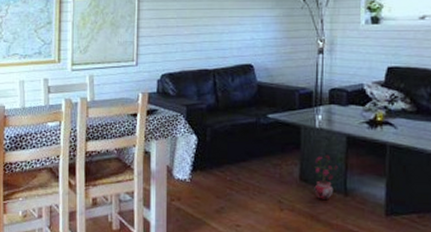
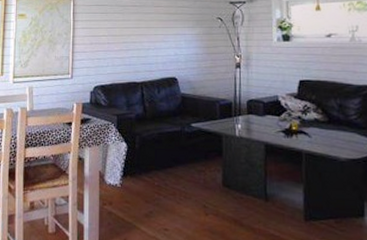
potted plant: present [313,155,338,201] -> none [234,162,258,206]

